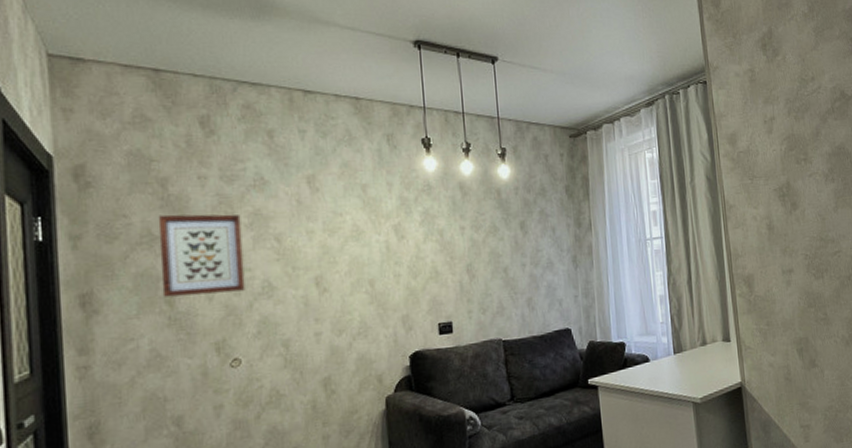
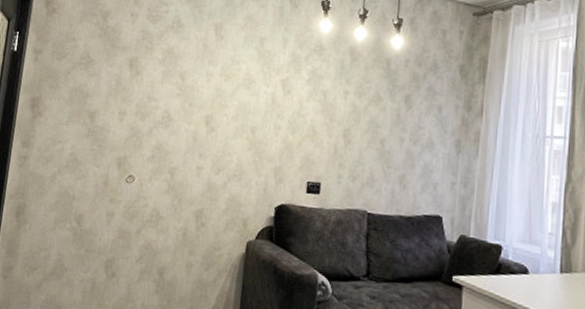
wall art: present [158,214,245,297] -> none [88,42,157,117]

